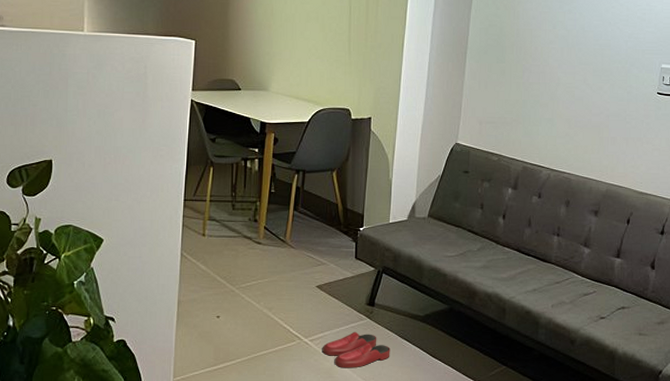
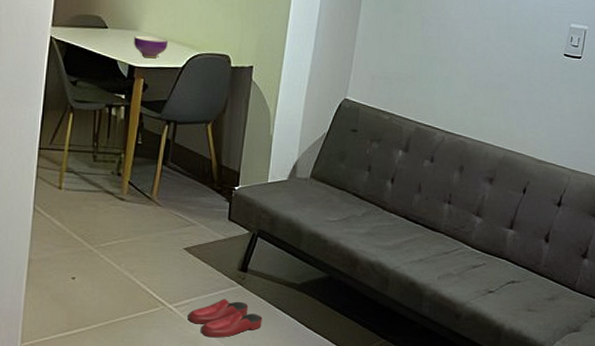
bowl: none [263,94,295,115] -> present [133,35,169,59]

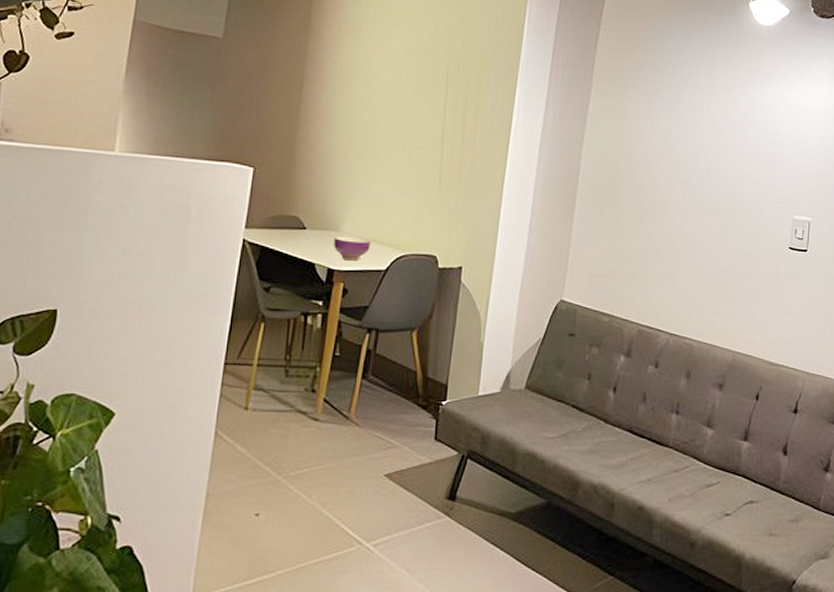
slippers: present [188,298,262,338] -> none [388,533,473,582]

